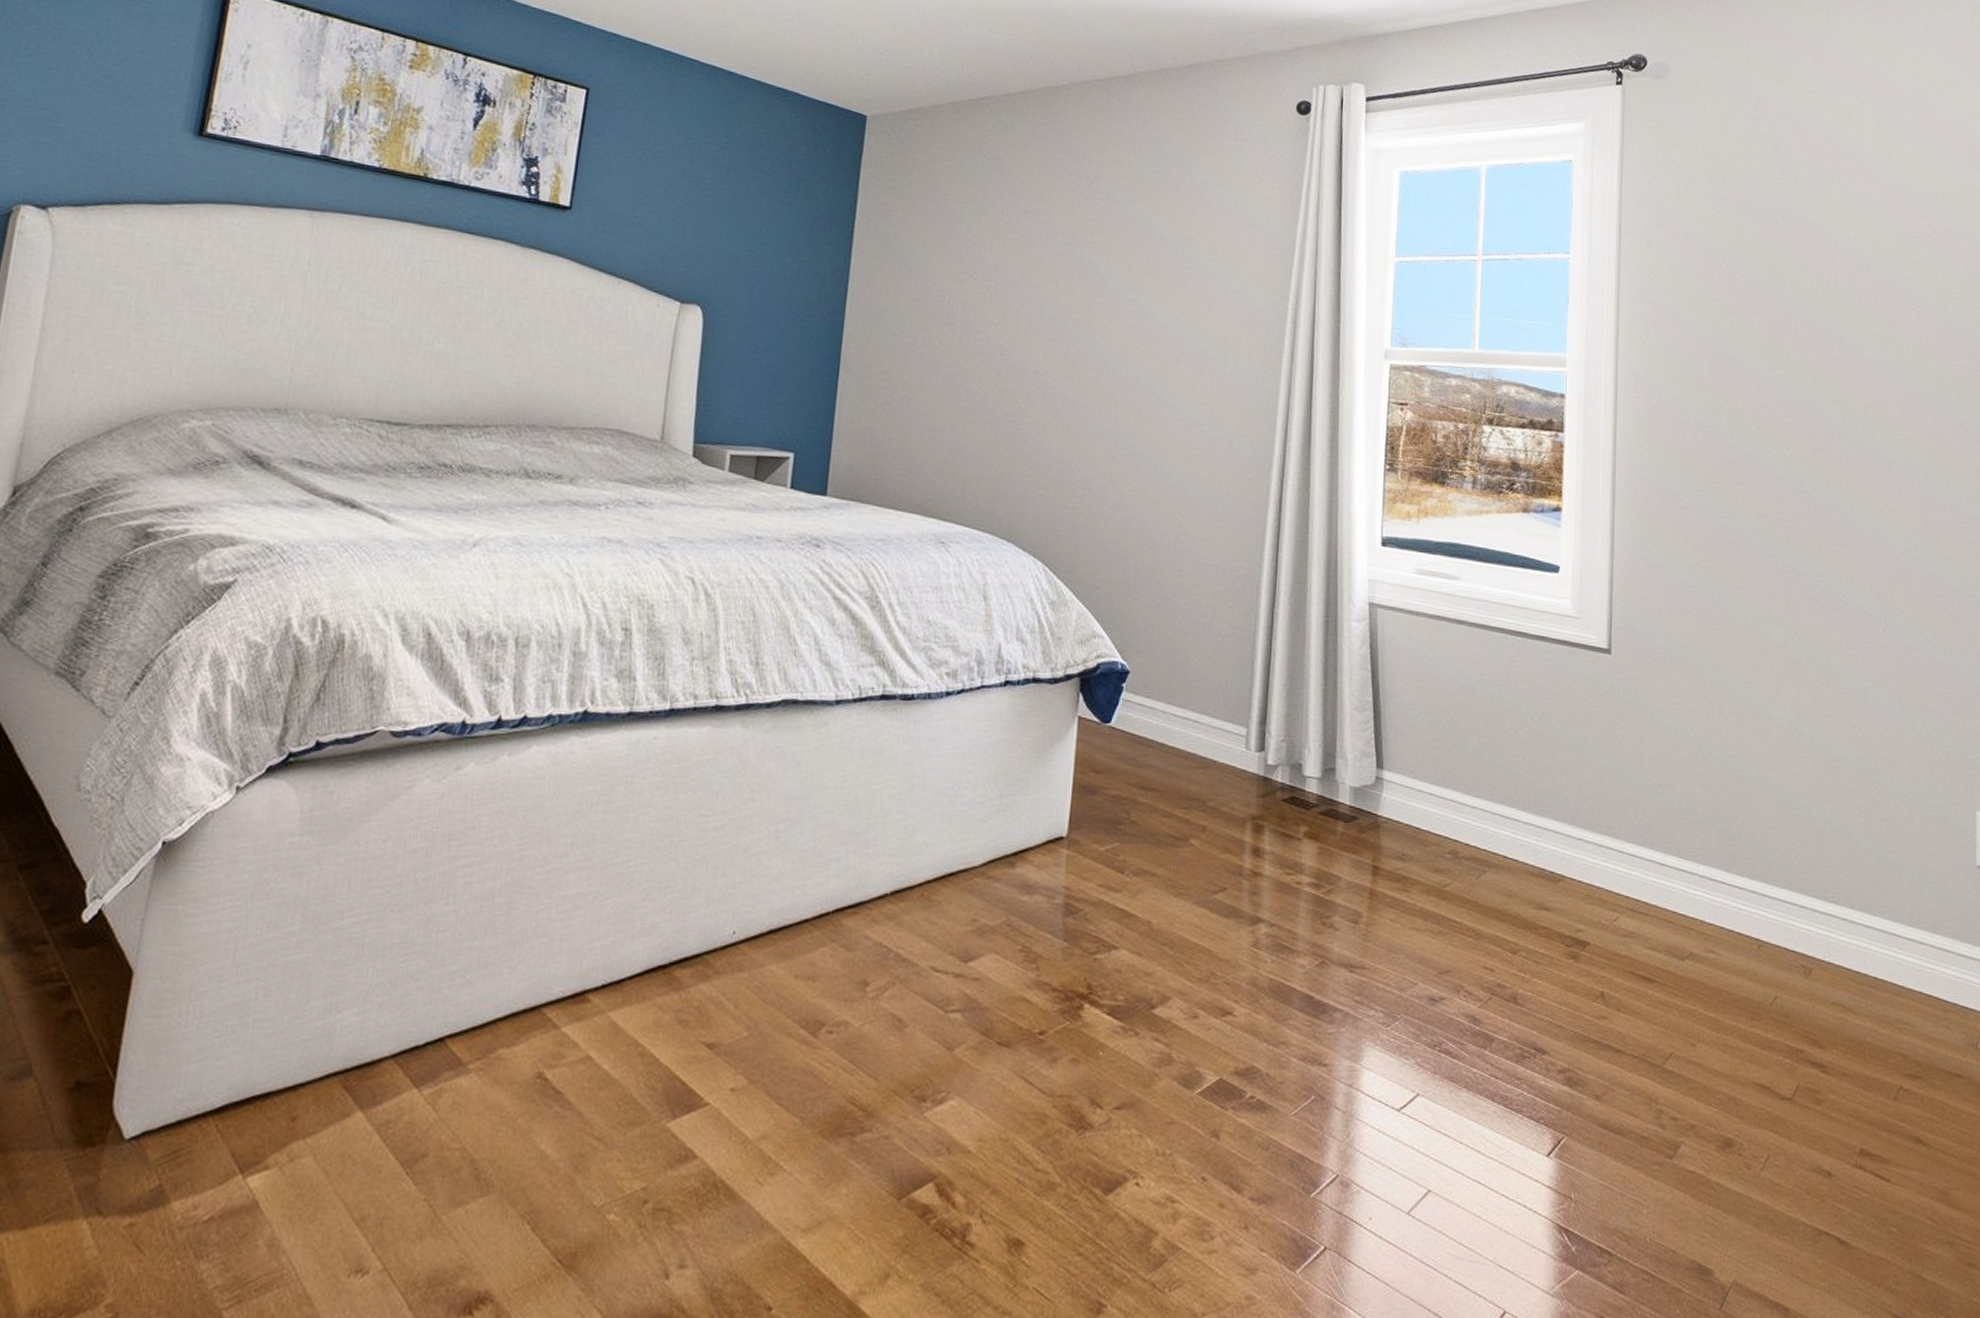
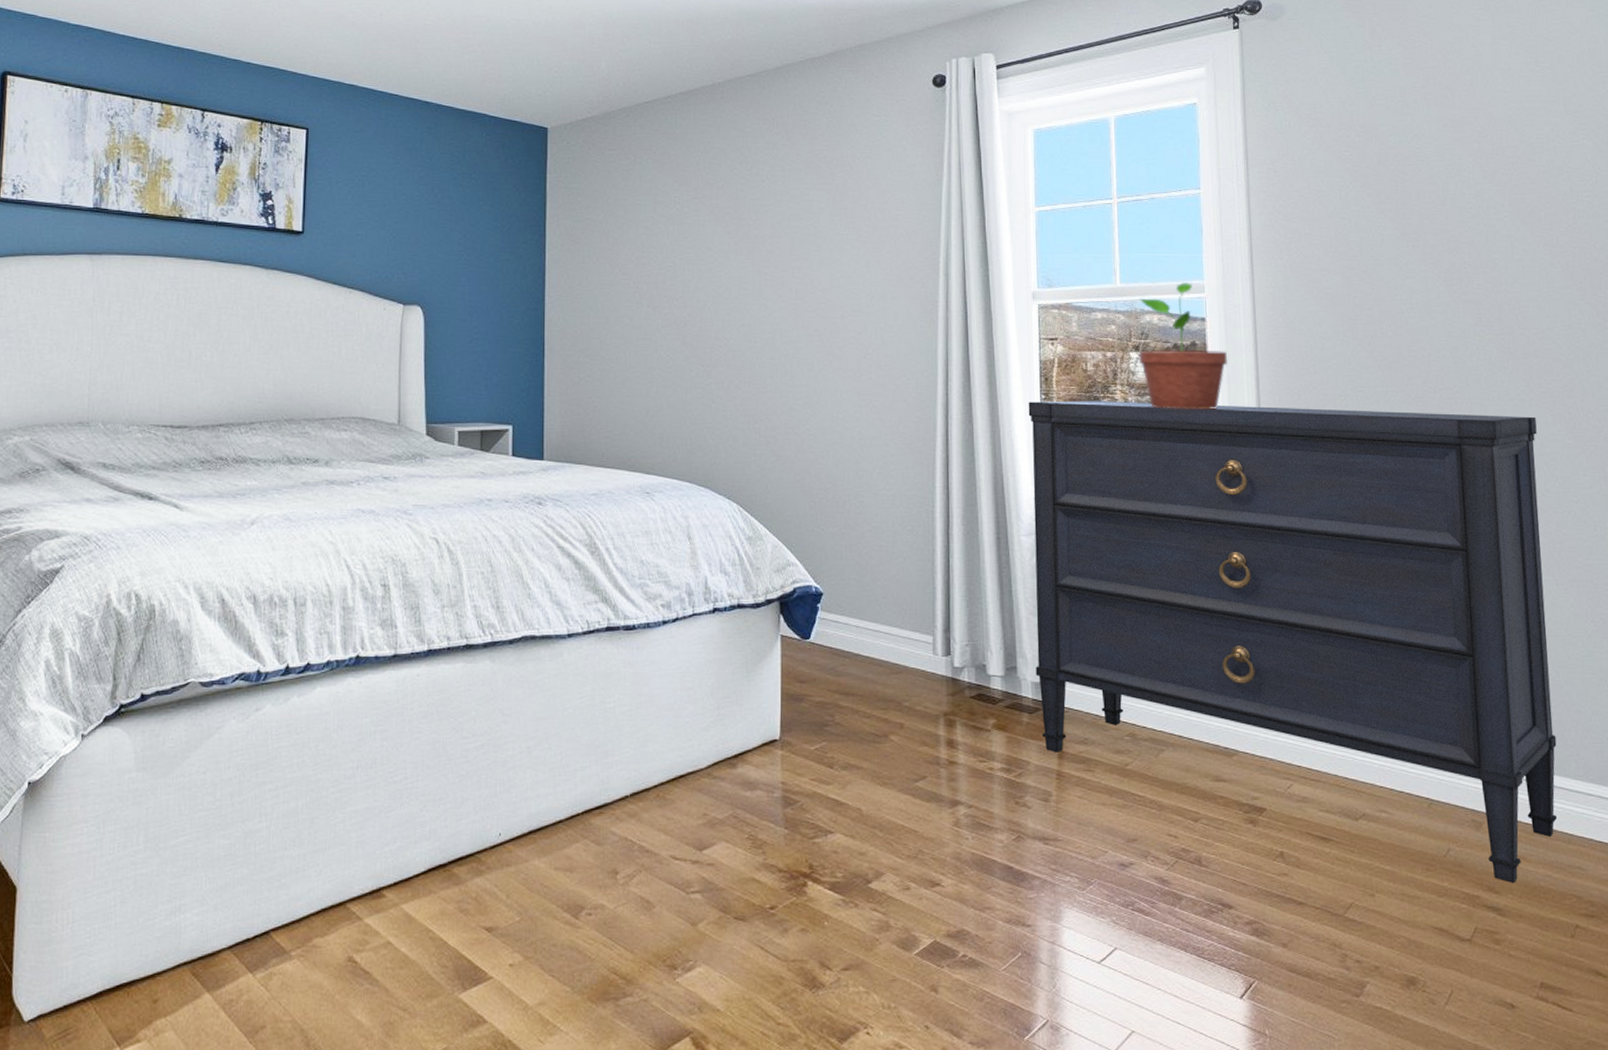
dresser: none [1355,471,1894,1037] -> present [1028,401,1558,883]
potted plant: none [1492,353,1584,496] -> present [1139,282,1227,410]

